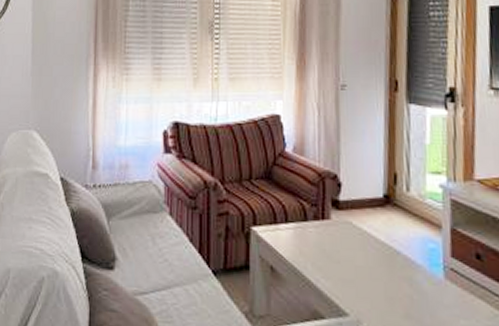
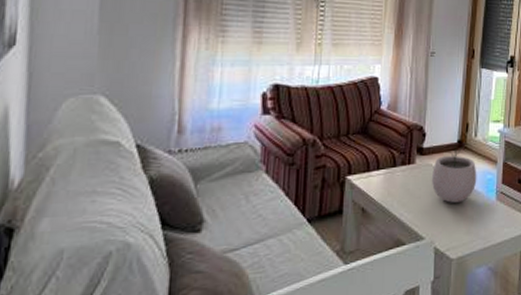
plant pot: none [351,199,415,275] -> present [431,144,477,203]

